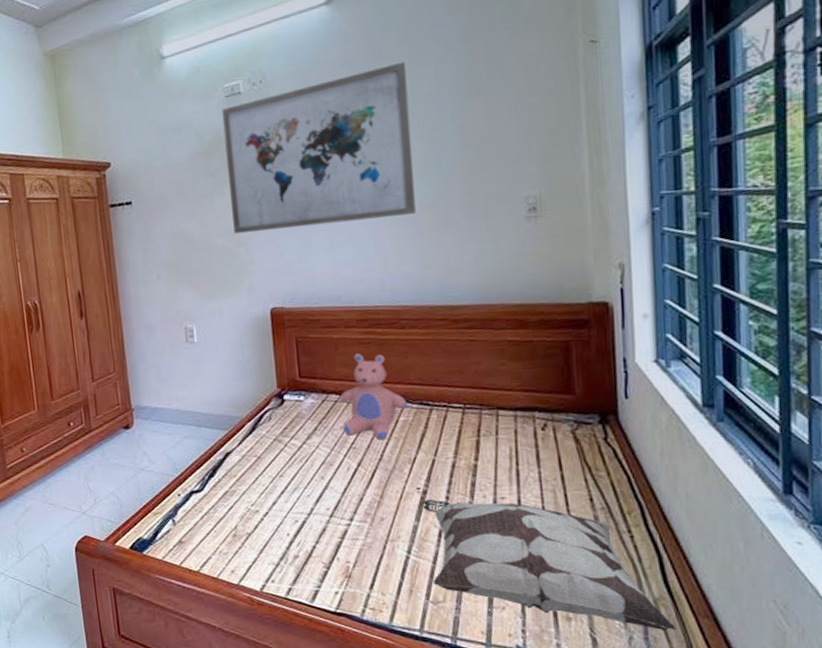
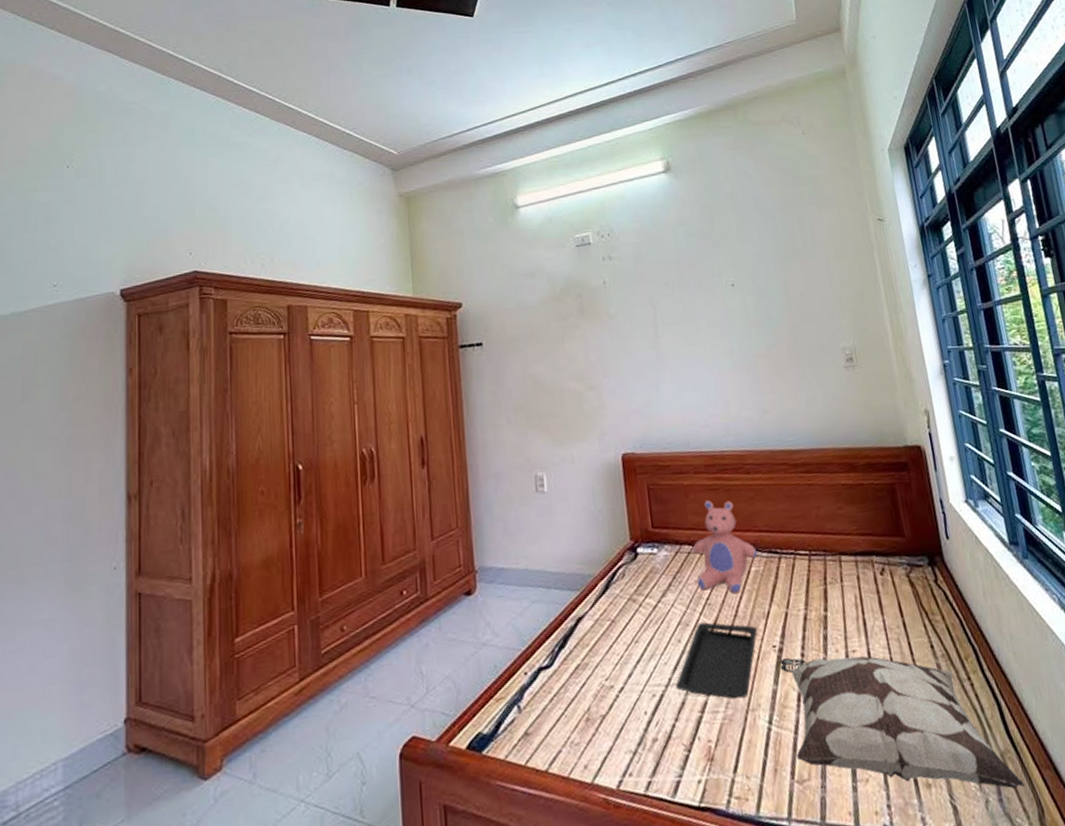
wall art: present [222,61,416,233] -> none [573,225,752,377]
serving tray: none [318,463,402,530] -> present [676,622,757,700]

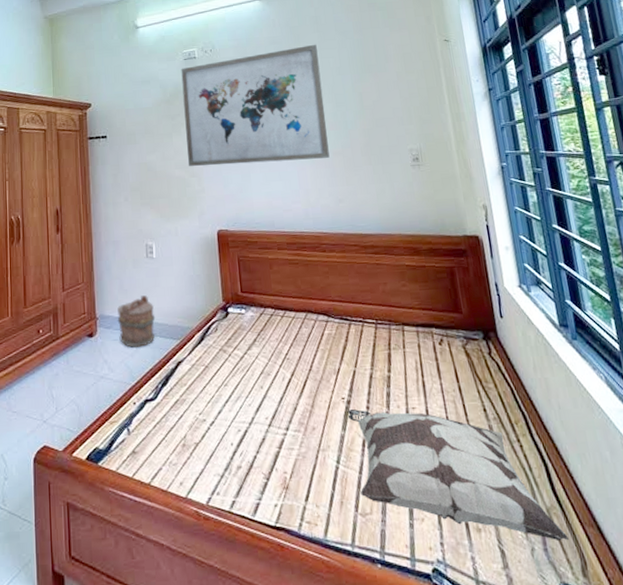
bucket: none [501,539,549,605] -> present [117,295,156,348]
wall art: none [573,225,752,377] -> present [181,44,330,166]
serving tray: present [676,622,757,700] -> none [258,373,329,440]
teddy bear: present [693,500,758,594] -> none [275,272,331,352]

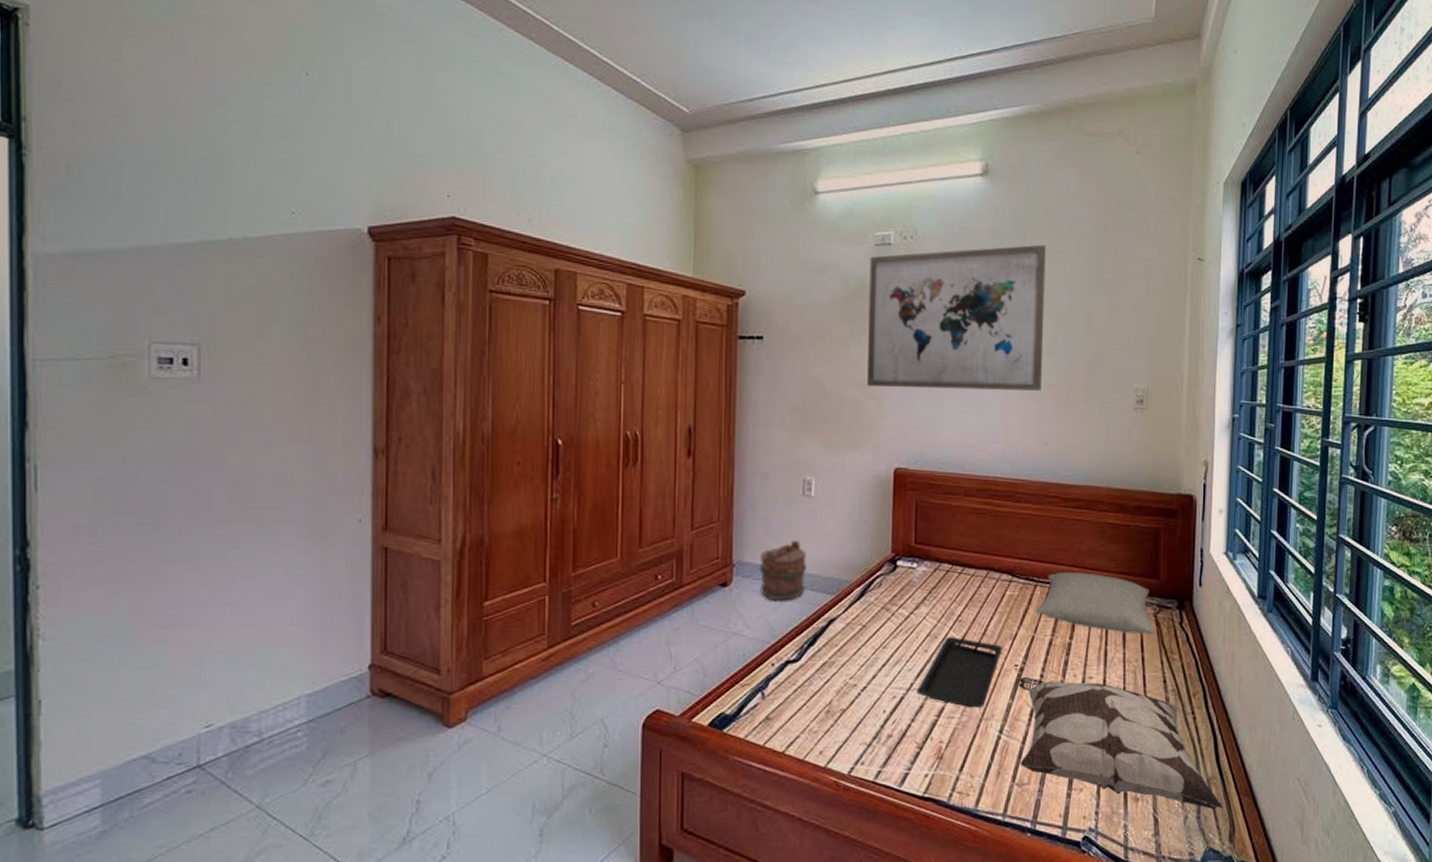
serving tray: none [258,373,329,440] -> present [917,637,1002,708]
pillow: none [354,310,466,365] -> present [1036,572,1154,634]

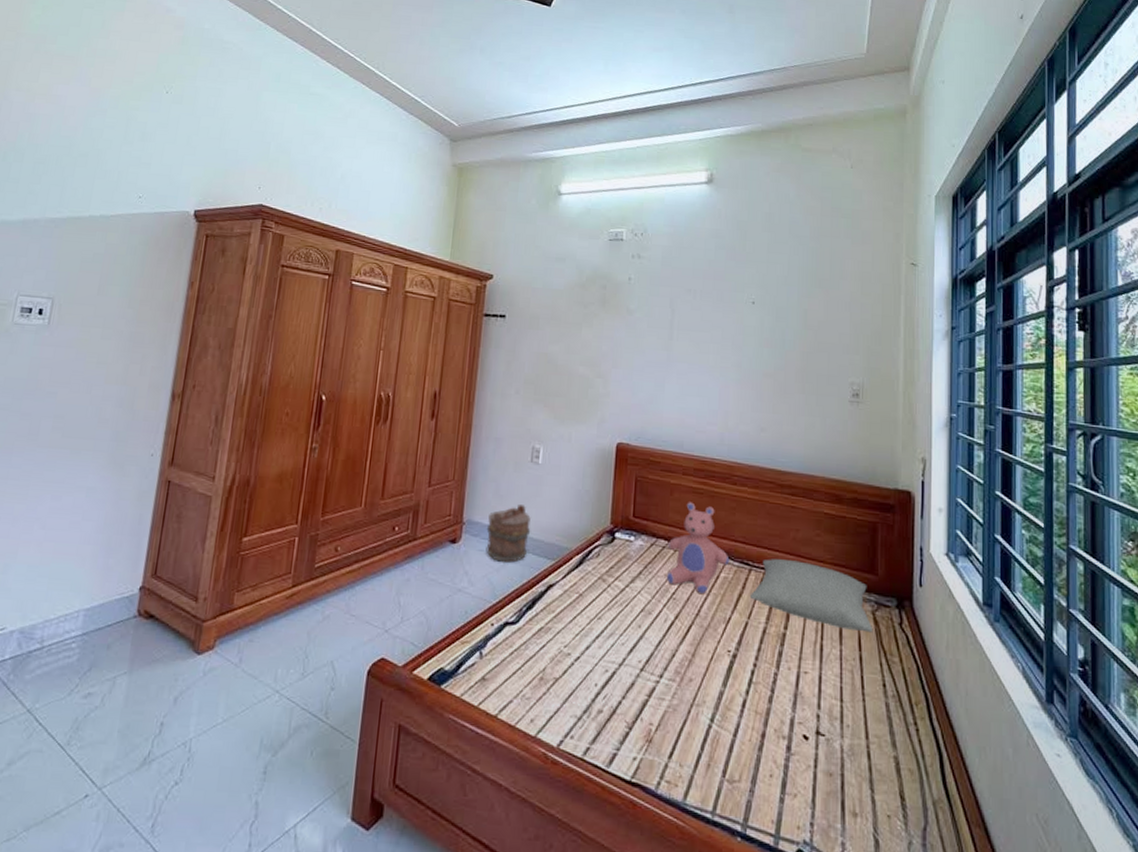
wall art: present [867,244,1046,391] -> none [596,245,765,379]
serving tray: present [917,637,1002,708] -> none [629,614,715,692]
teddy bear: none [952,523,1015,614] -> present [667,502,730,595]
decorative pillow: present [1018,676,1223,810] -> none [731,663,951,839]

